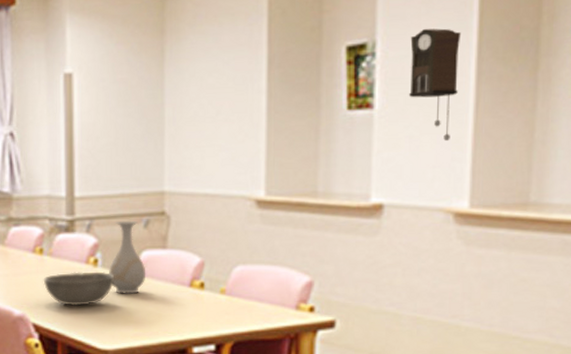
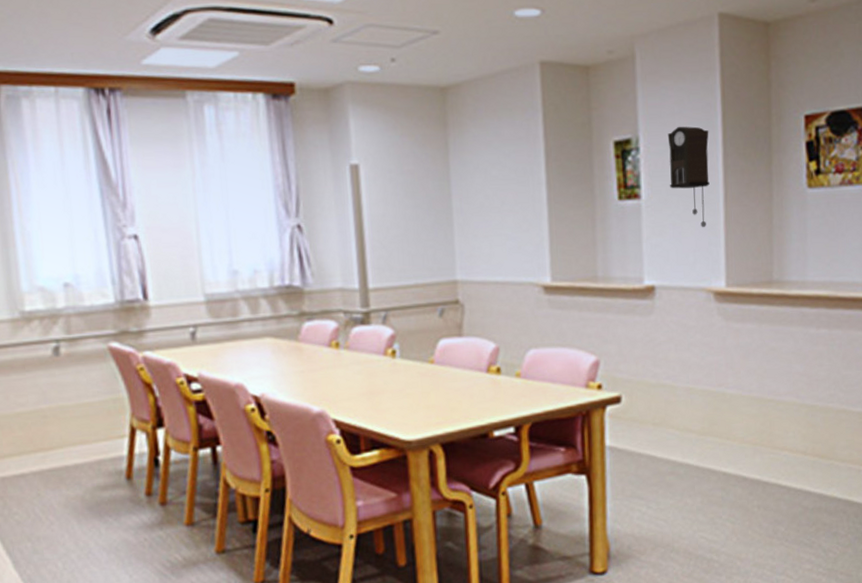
bowl: present [43,271,115,306] -> none [341,362,414,399]
vase: present [109,220,146,294] -> none [407,310,445,384]

